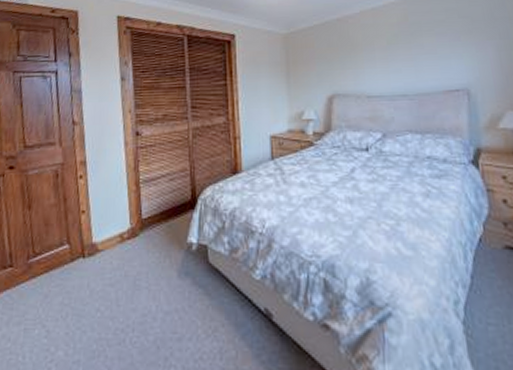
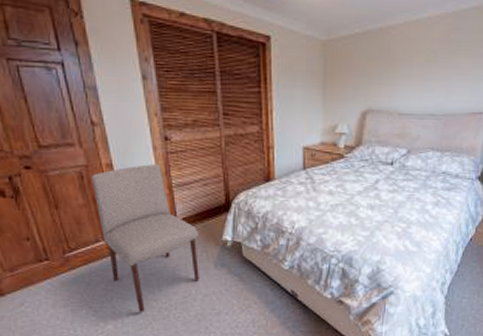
chair: none [65,160,162,335] -> present [91,164,199,312]

